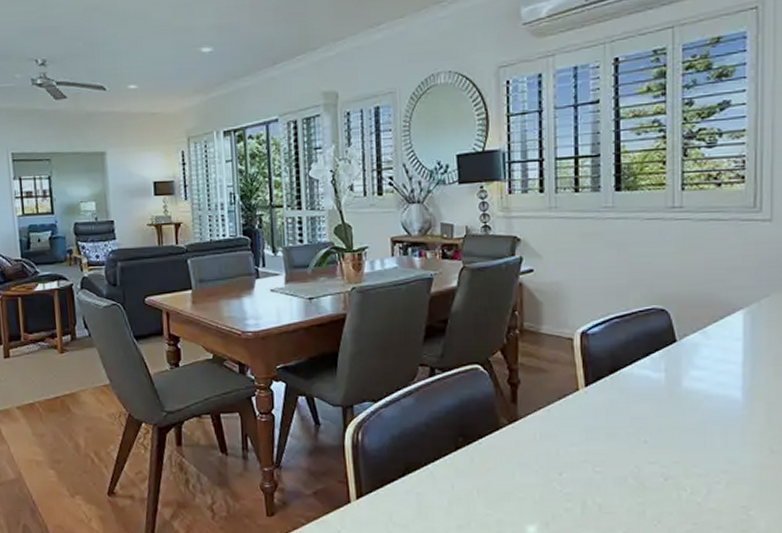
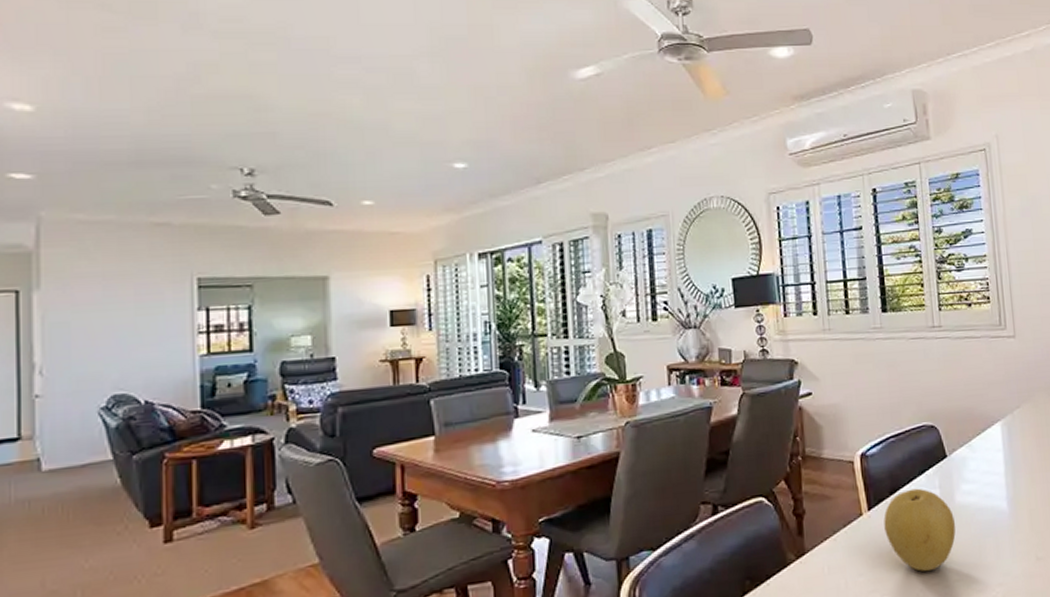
fruit: none [601,370,680,450] -> present [884,488,956,572]

